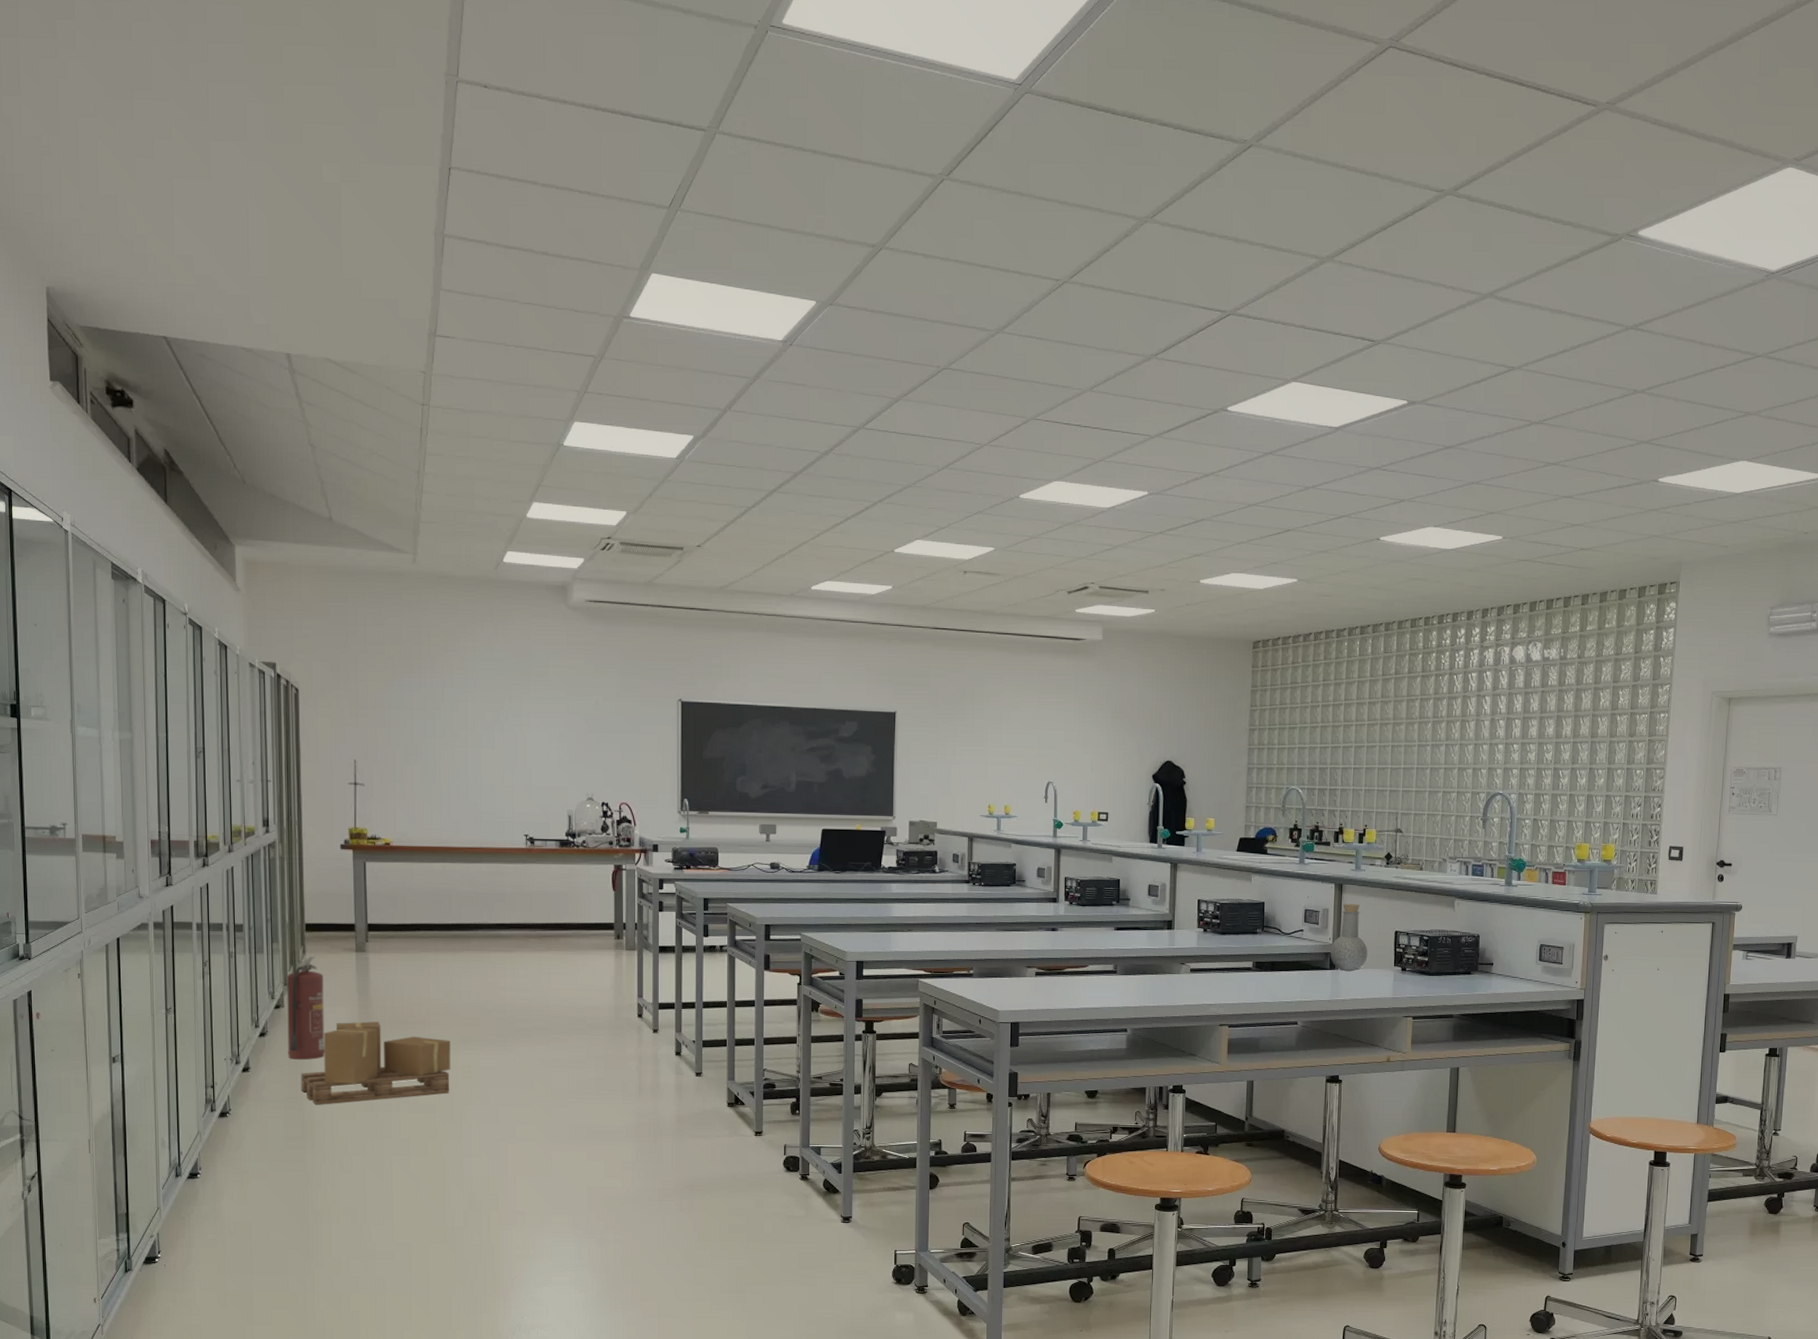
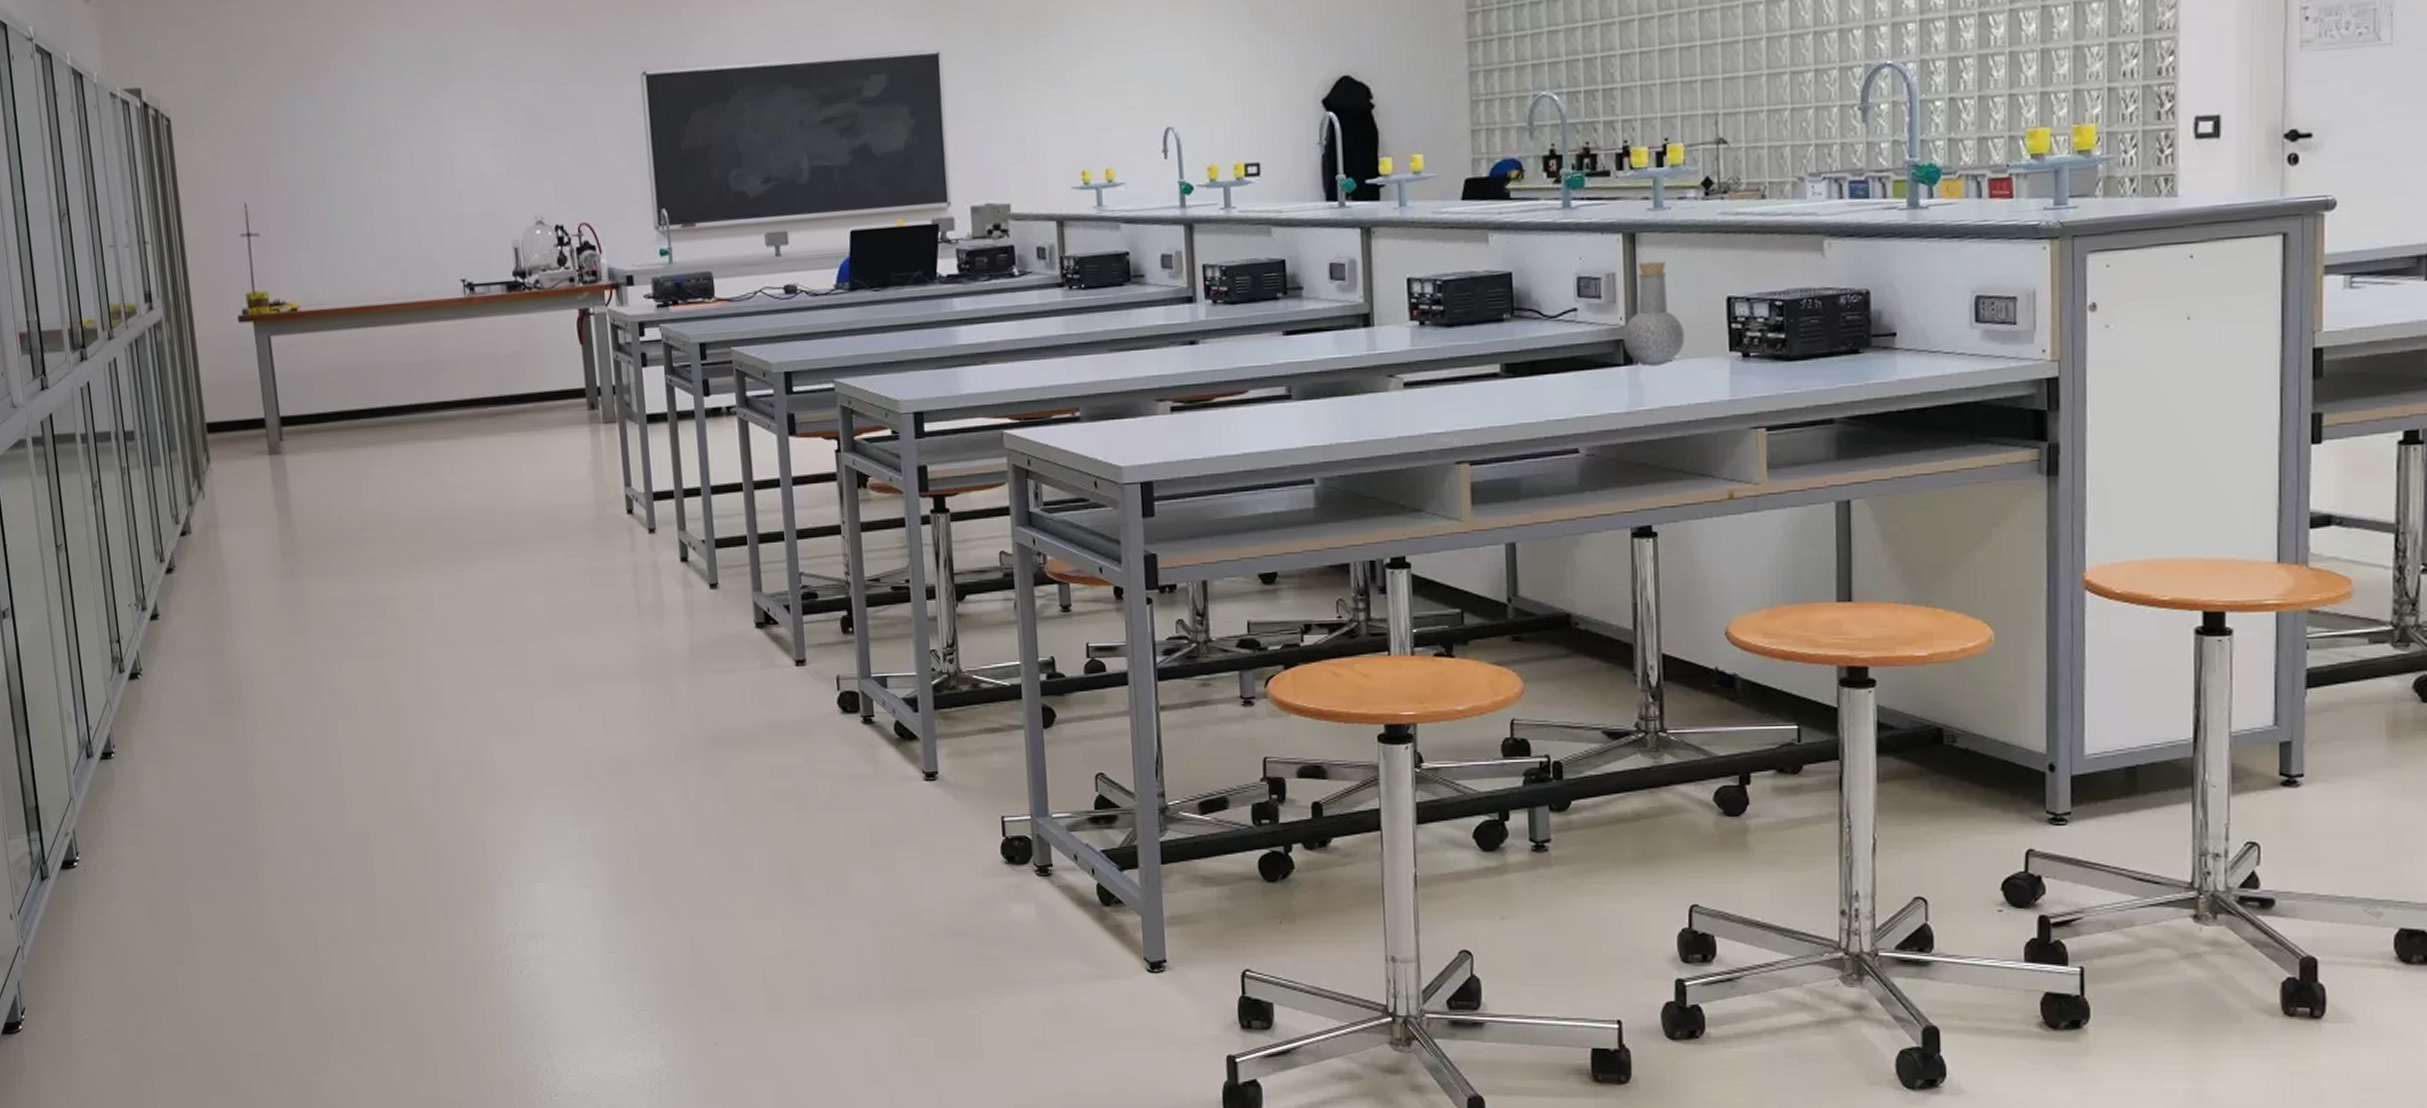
fire extinguisher: present [286,957,325,1061] -> none [190,465,245,601]
cardboard boxes: present [301,1021,451,1106] -> none [219,544,400,659]

